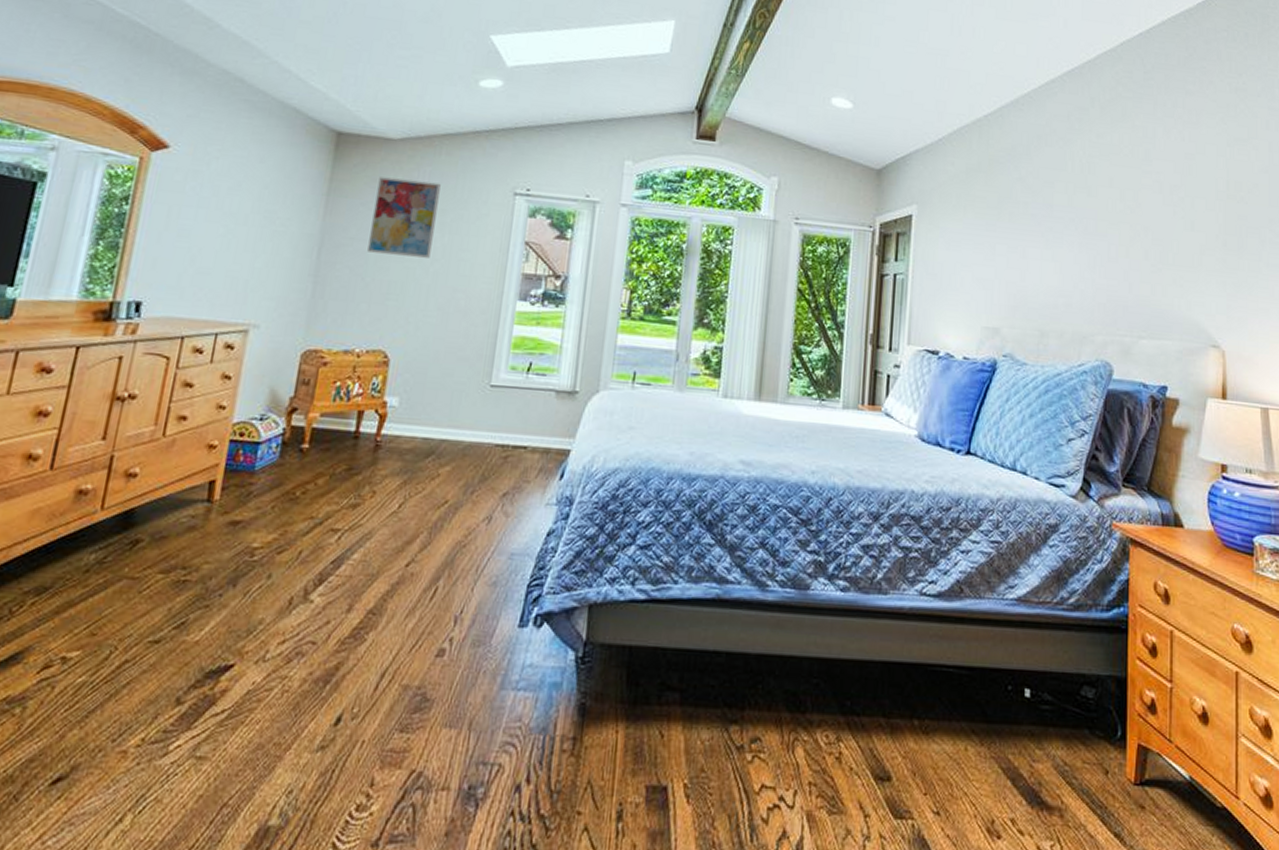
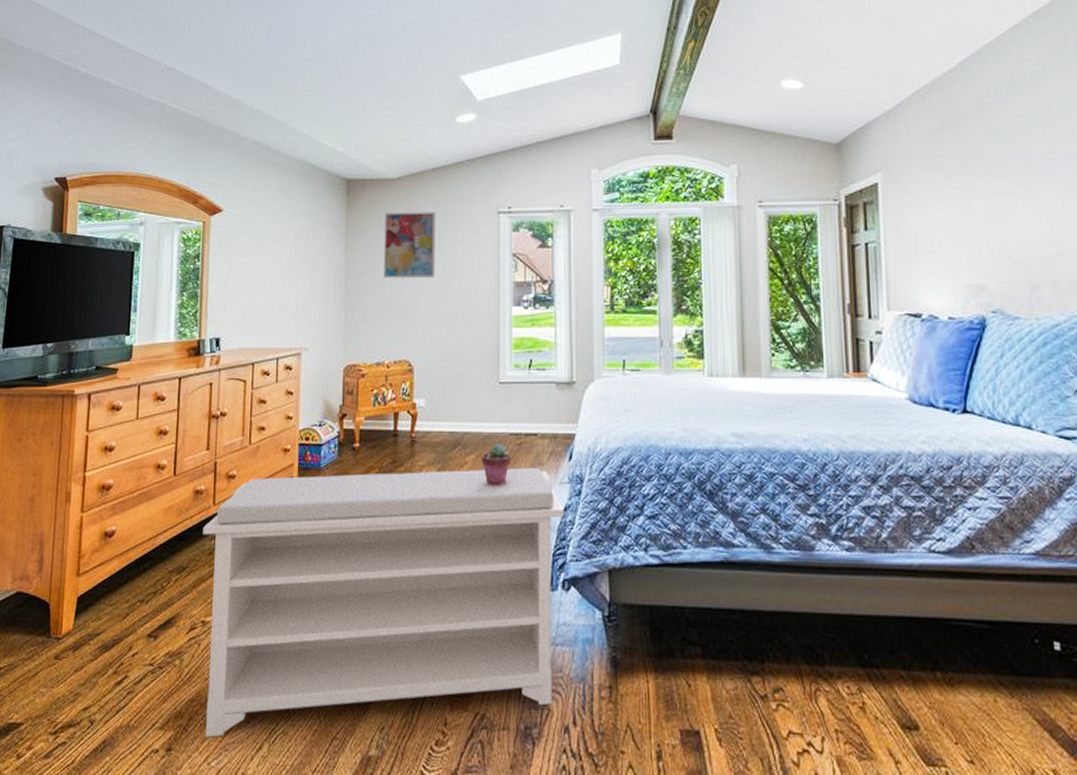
bench: none [44,478,547,809] -> present [203,467,564,738]
potted succulent: none [457,454,495,504] -> present [481,443,512,486]

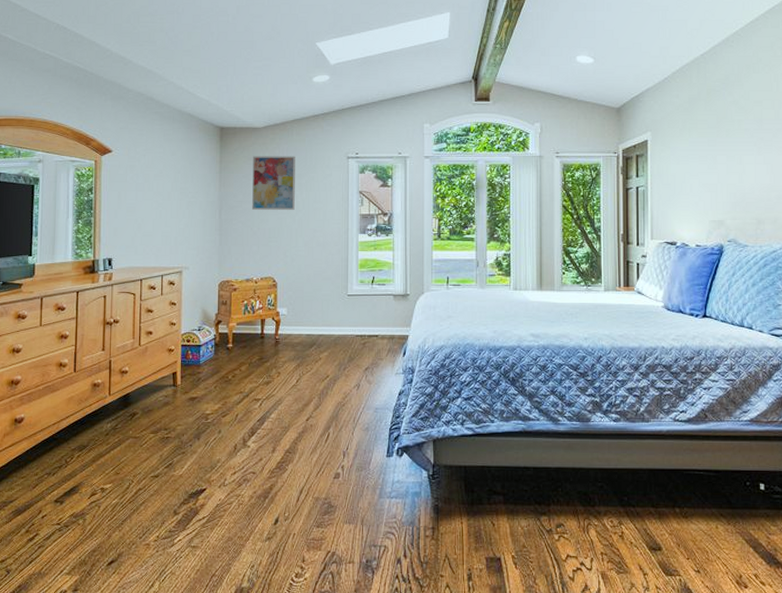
bench: present [203,467,564,738] -> none [100,361,399,579]
potted succulent: present [481,443,512,486] -> none [333,343,358,376]

